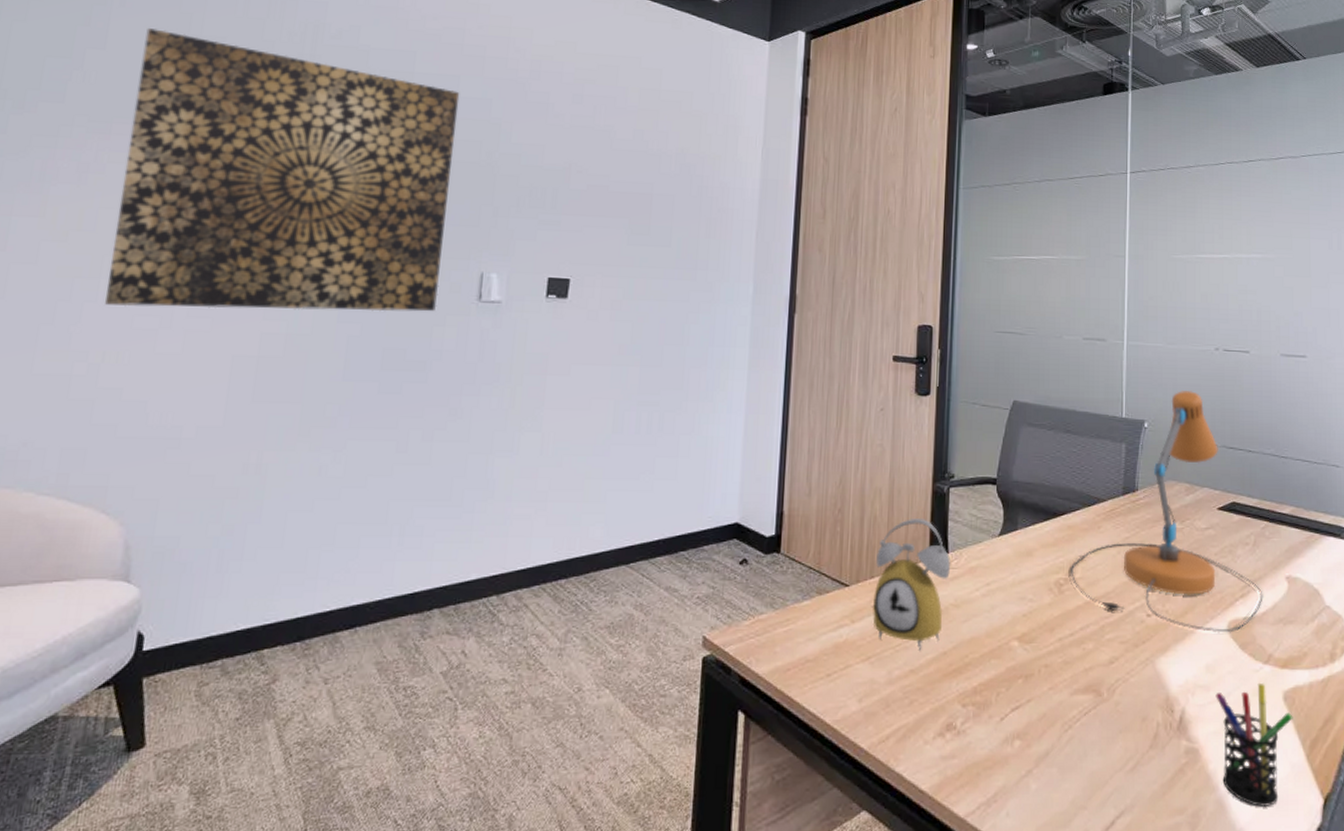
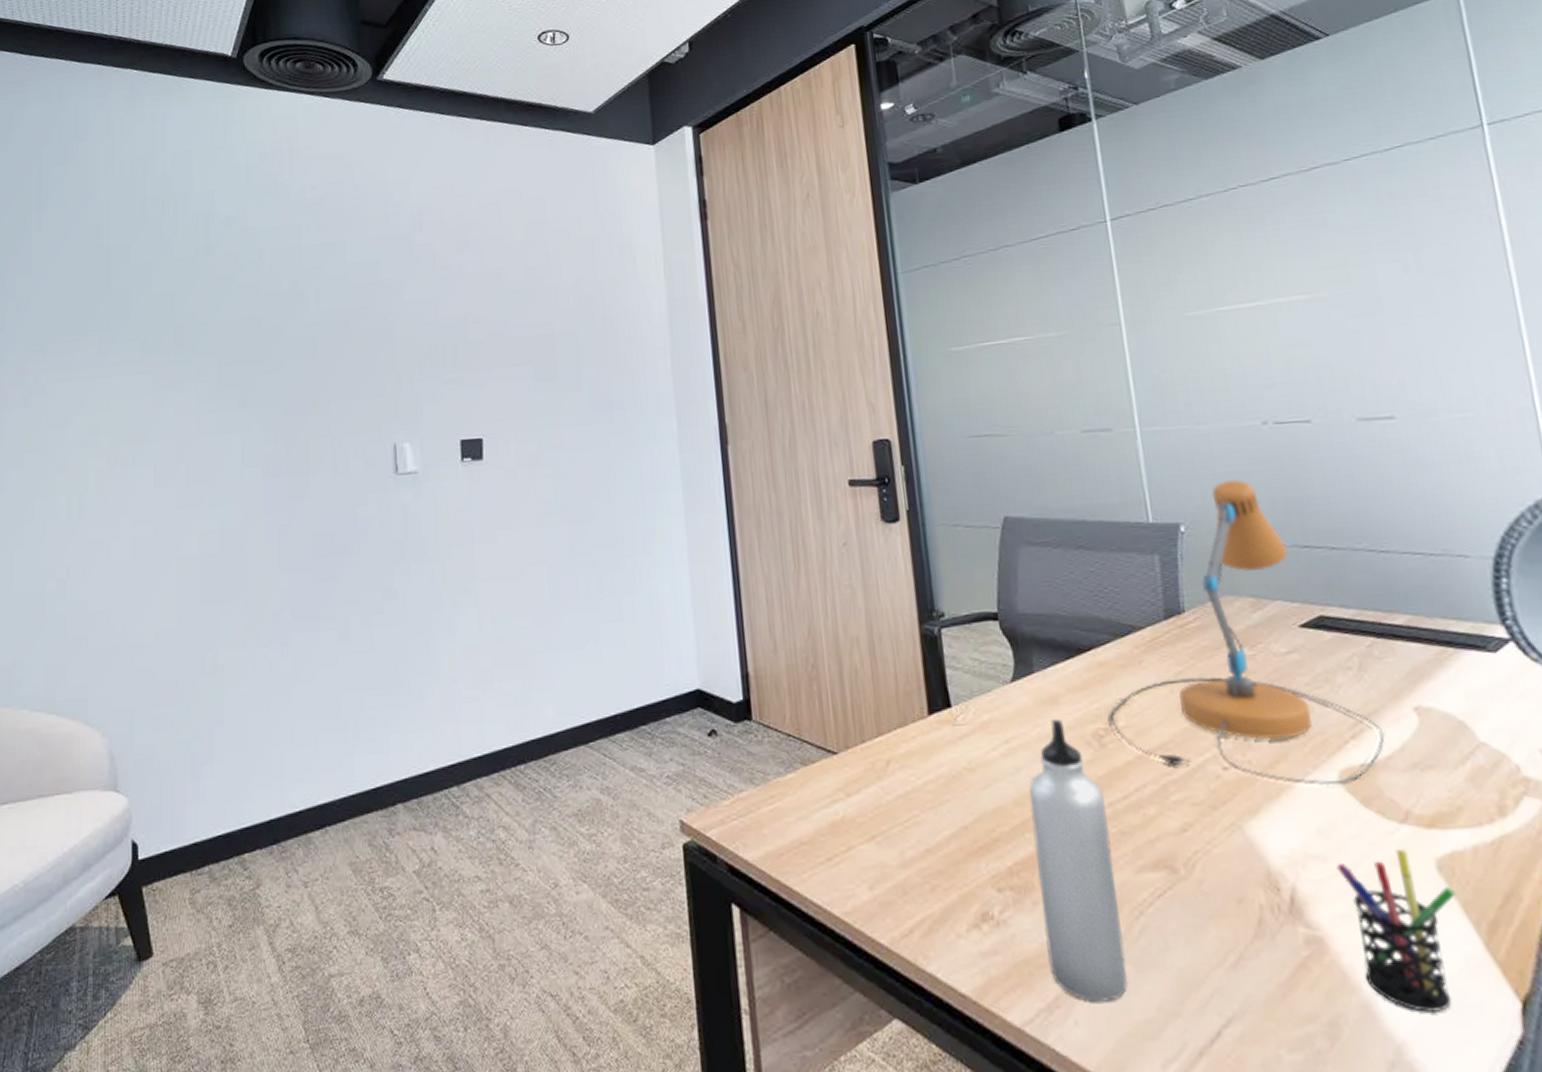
wall art: present [105,28,460,312] -> none [61,246,357,521]
alarm clock: present [872,519,950,651] -> none [864,668,957,826]
water bottle: none [994,568,1057,798] -> present [1029,718,1128,1002]

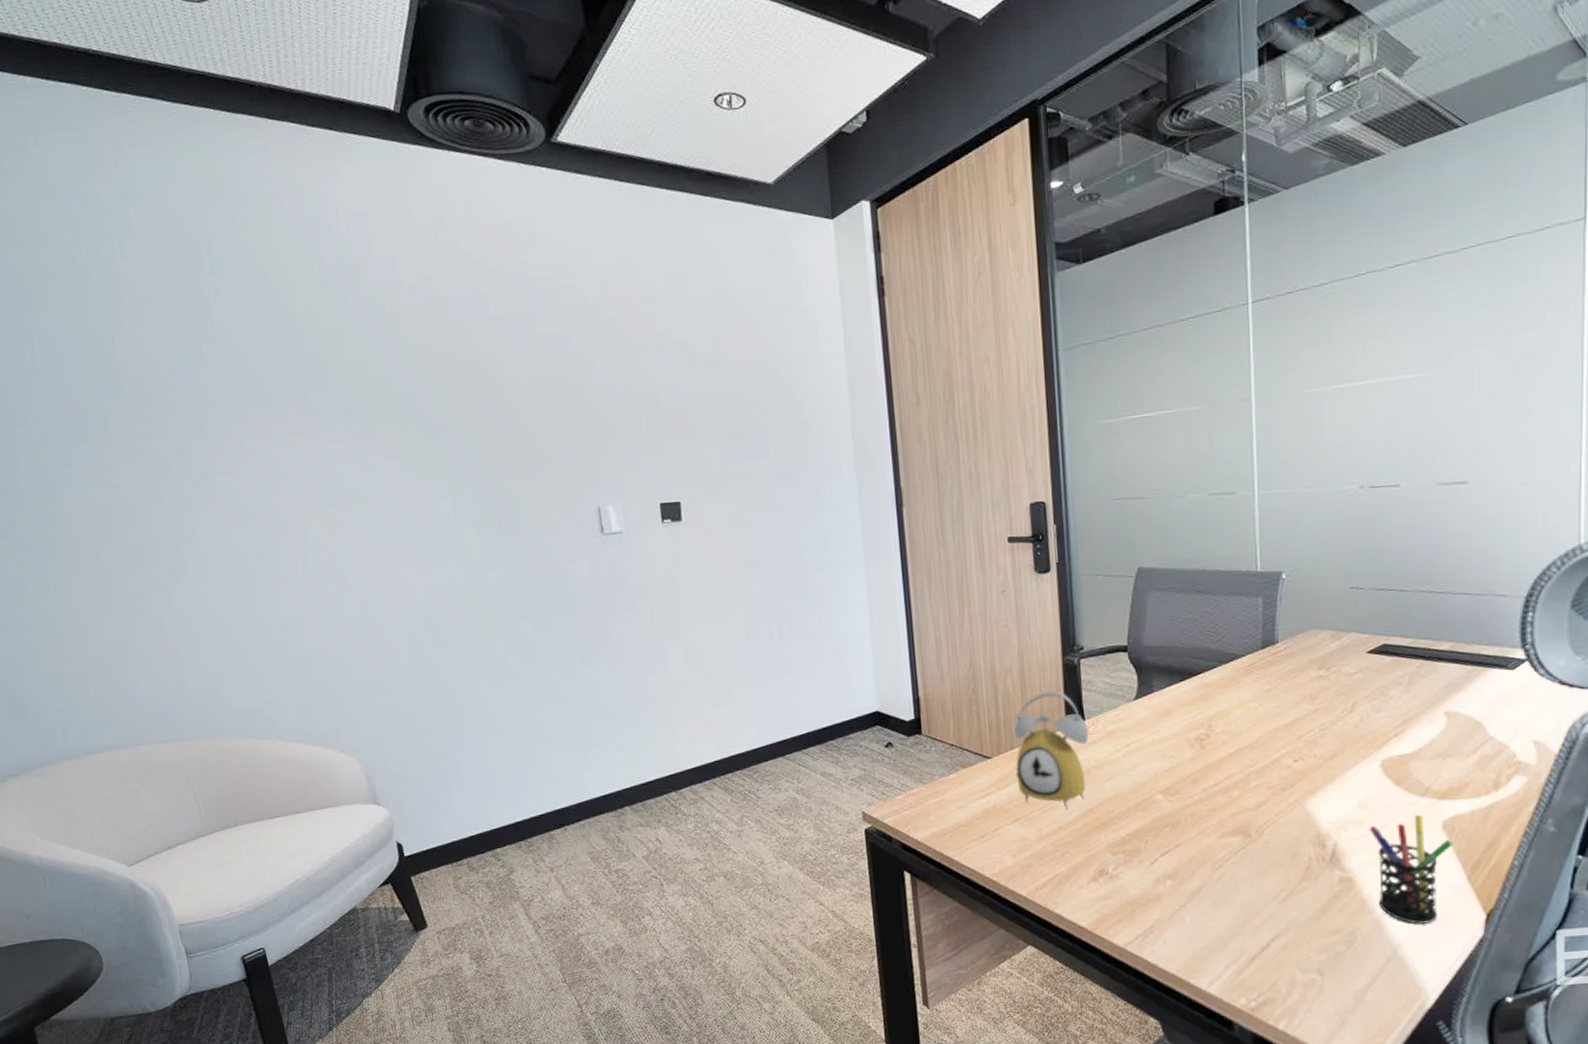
alarm clock: none [864,668,957,826] -> present [1014,691,1088,810]
water bottle: present [1029,718,1128,1002] -> none [1142,727,1206,928]
desk lamp: present [1110,480,1385,787] -> none [1210,535,1420,772]

